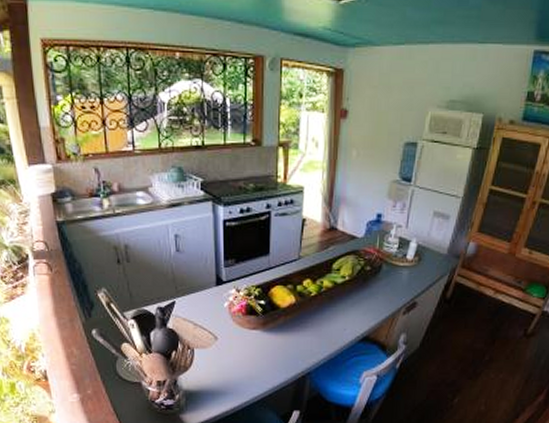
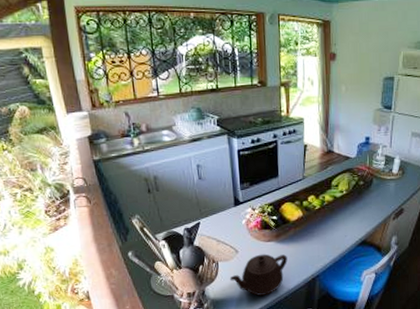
teapot: none [206,343,274,392] -> present [229,254,288,296]

